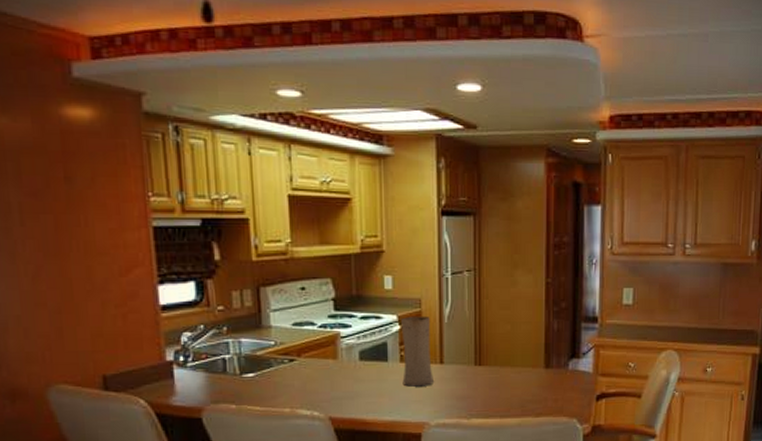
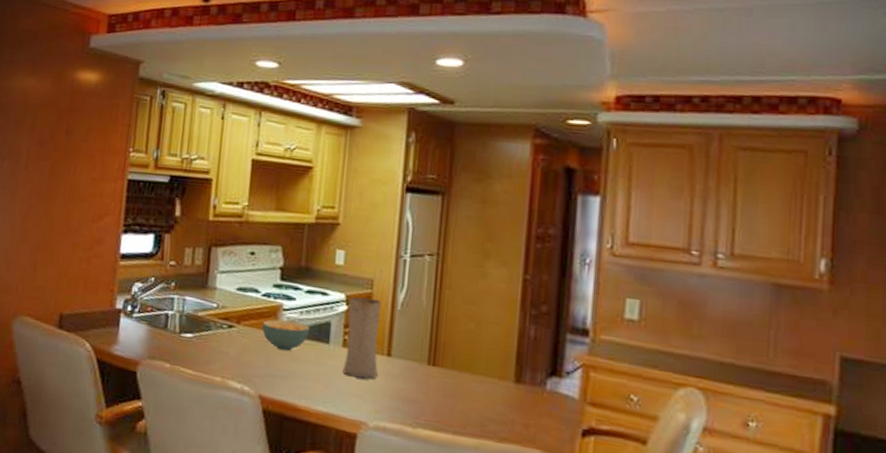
cereal bowl: none [322,346,369,374] -> present [261,319,310,352]

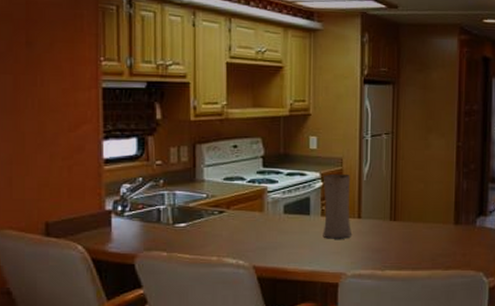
cereal bowl: present [261,319,310,352] -> none [249,200,293,226]

